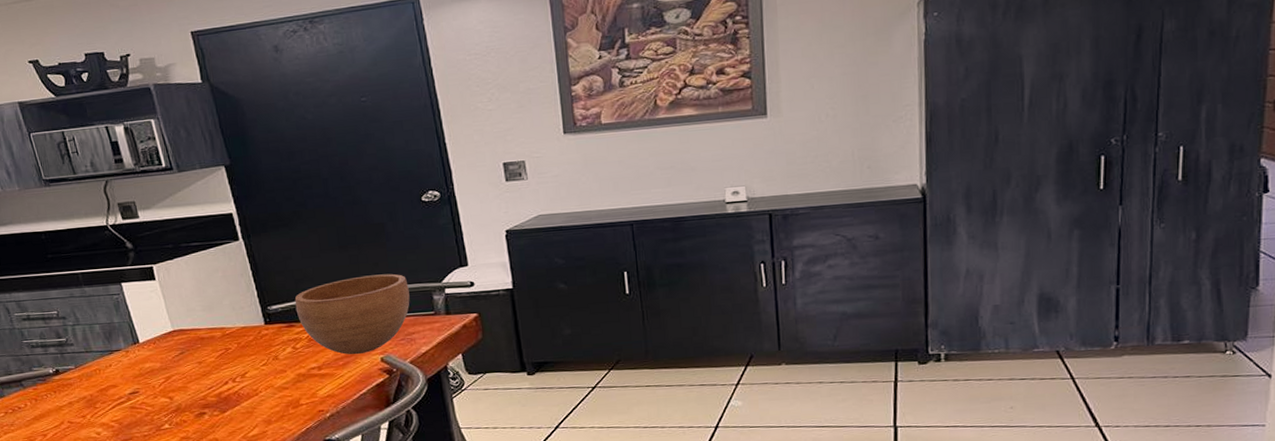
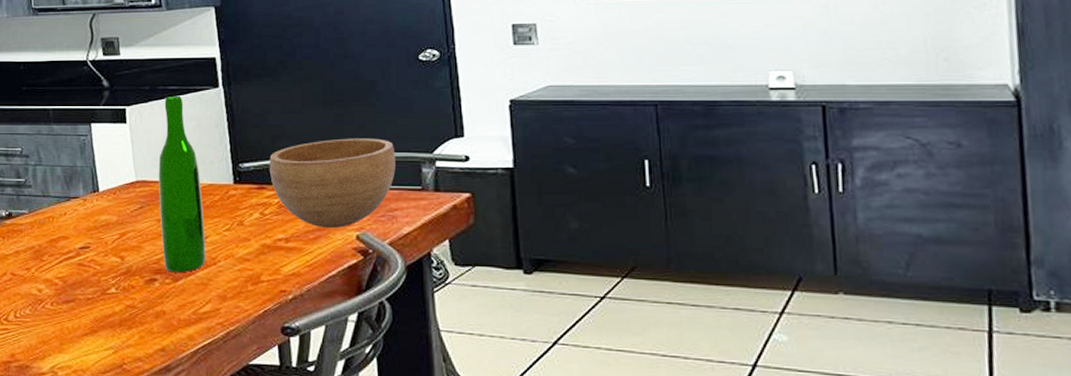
wine bottle: none [189,250,249,406] -> present [158,95,206,273]

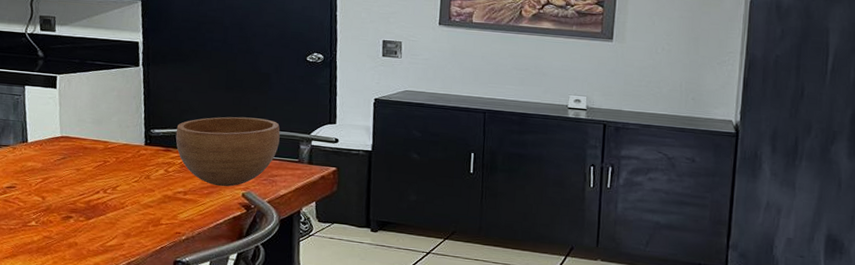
wine bottle: present [158,95,206,273] -> none [79,69,117,213]

